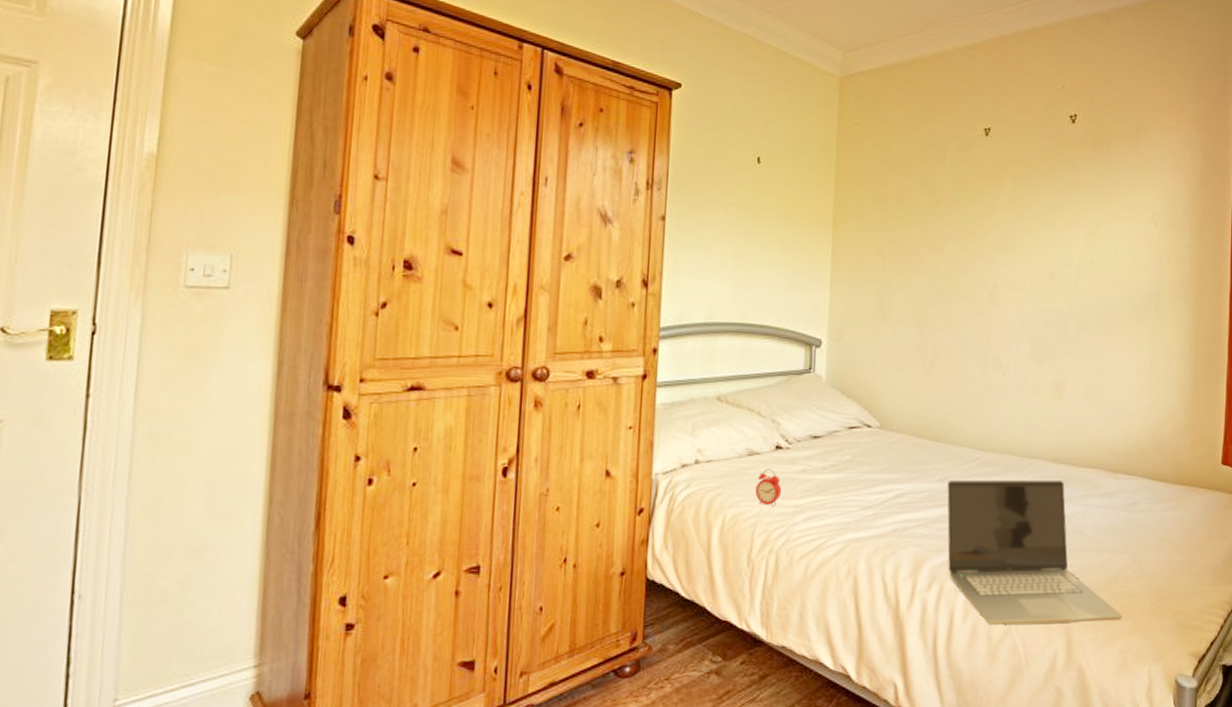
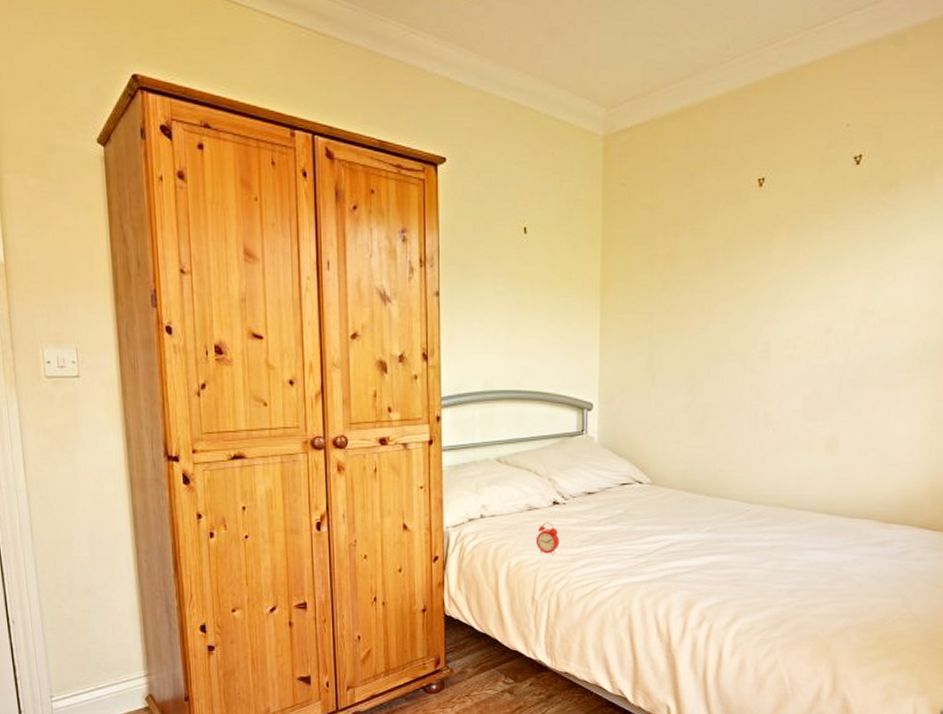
laptop: present [947,481,1123,625] -> none [716,531,891,659]

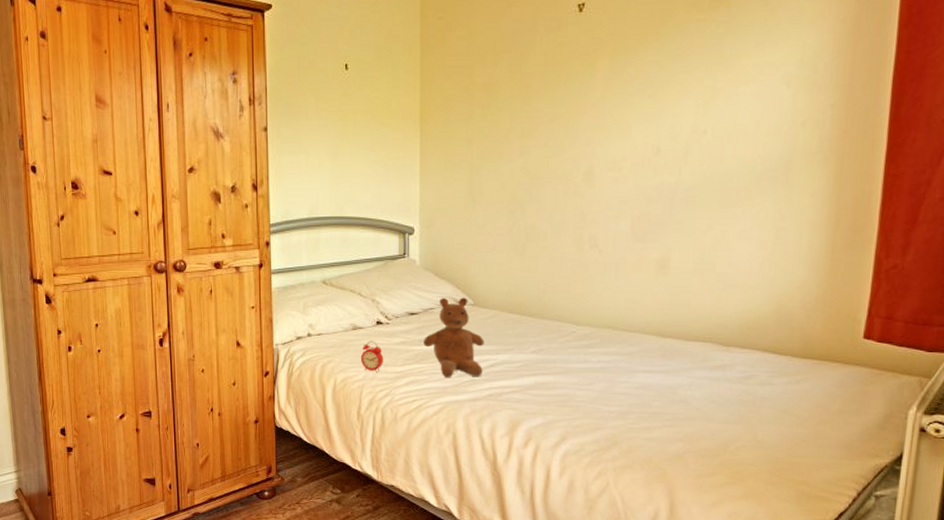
teddy bear: none [601,476,661,558] -> present [424,297,485,377]

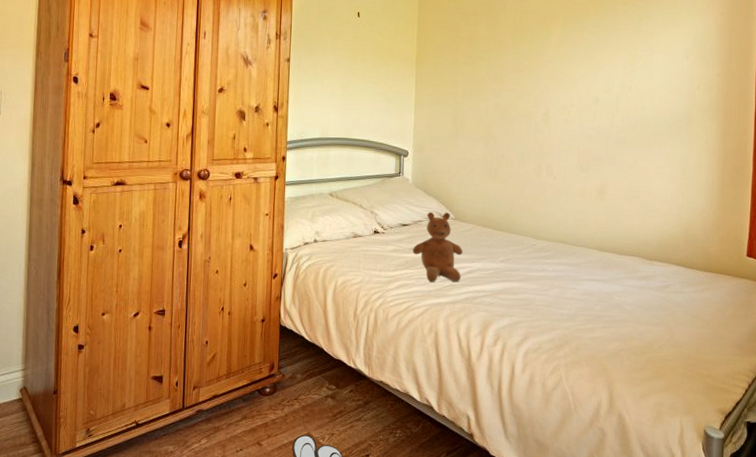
alarm clock: present [360,341,384,372] -> none [358,248,379,276]

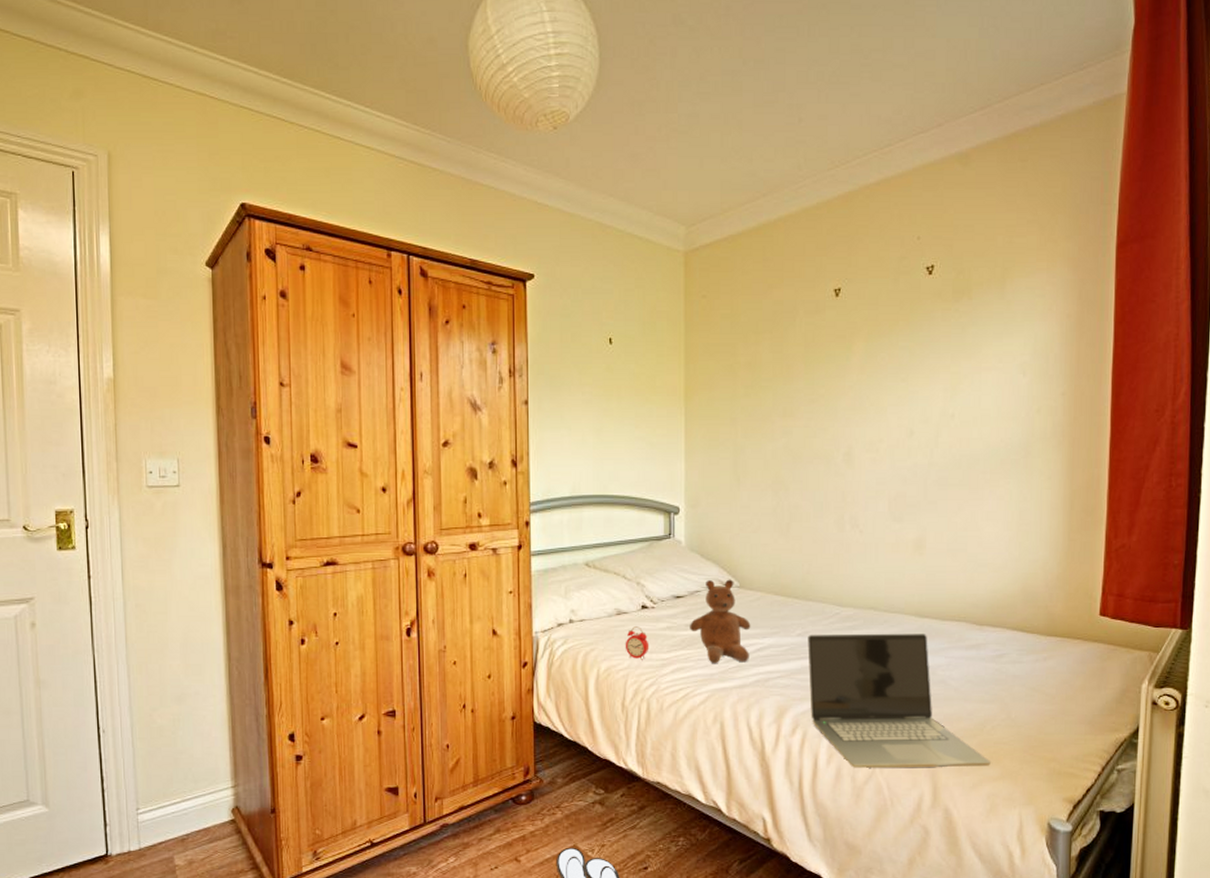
alarm clock: none [358,248,379,276] -> present [625,626,649,660]
laptop: none [509,262,658,379] -> present [807,634,992,768]

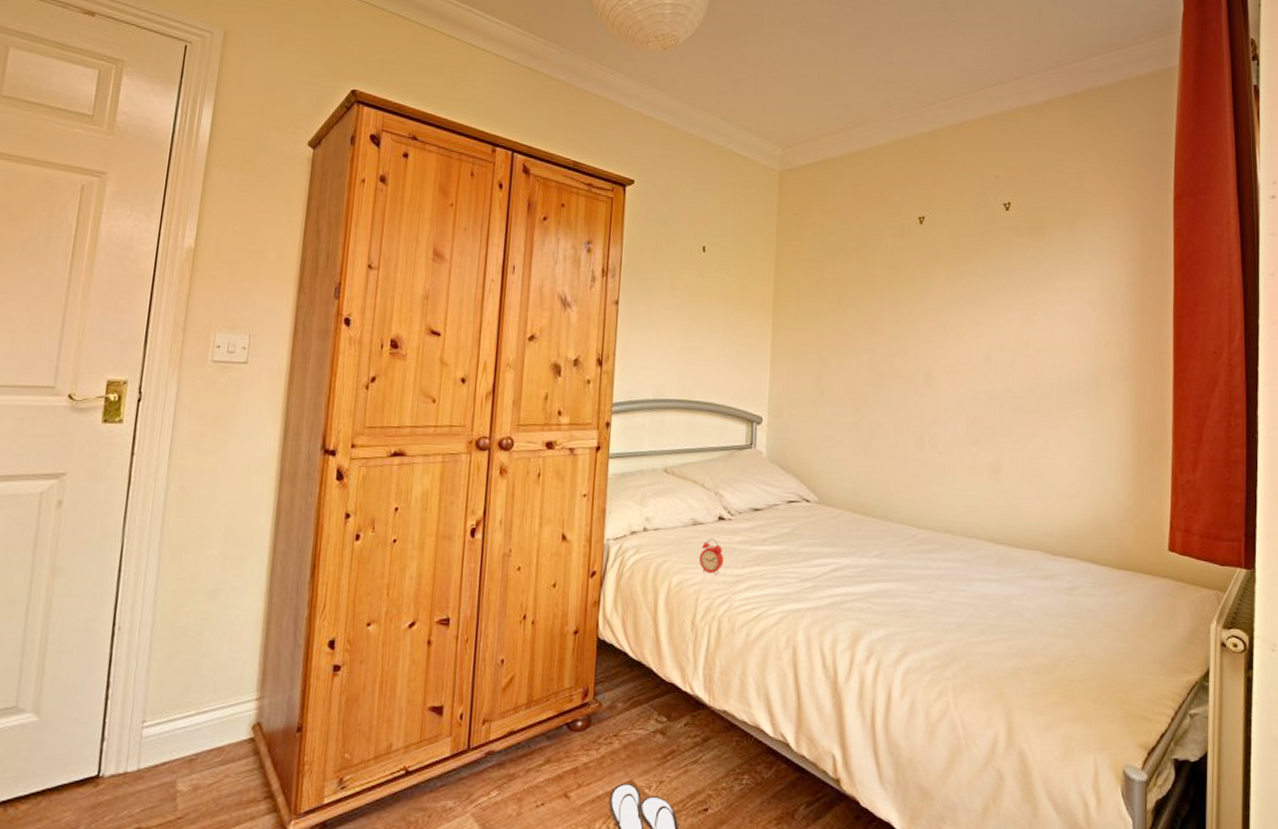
teddy bear: present [690,579,751,663] -> none [766,494,828,583]
laptop: present [807,634,992,768] -> none [884,557,1067,706]

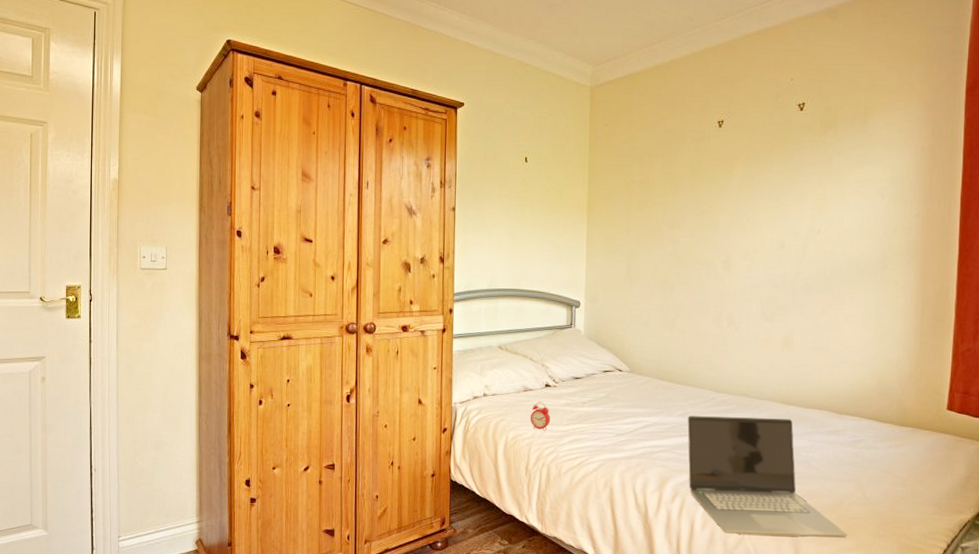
laptop: none [884,557,1067,706] -> present [687,416,848,538]

